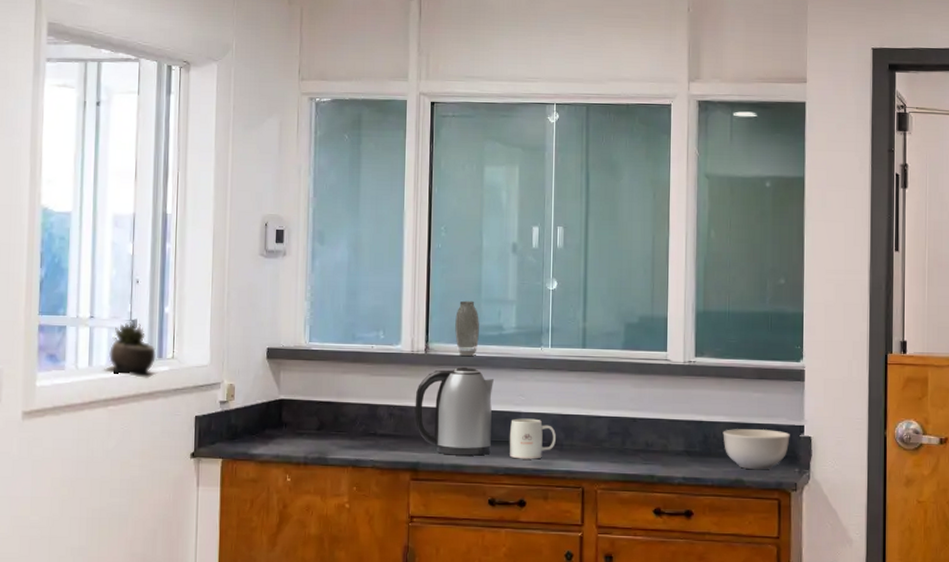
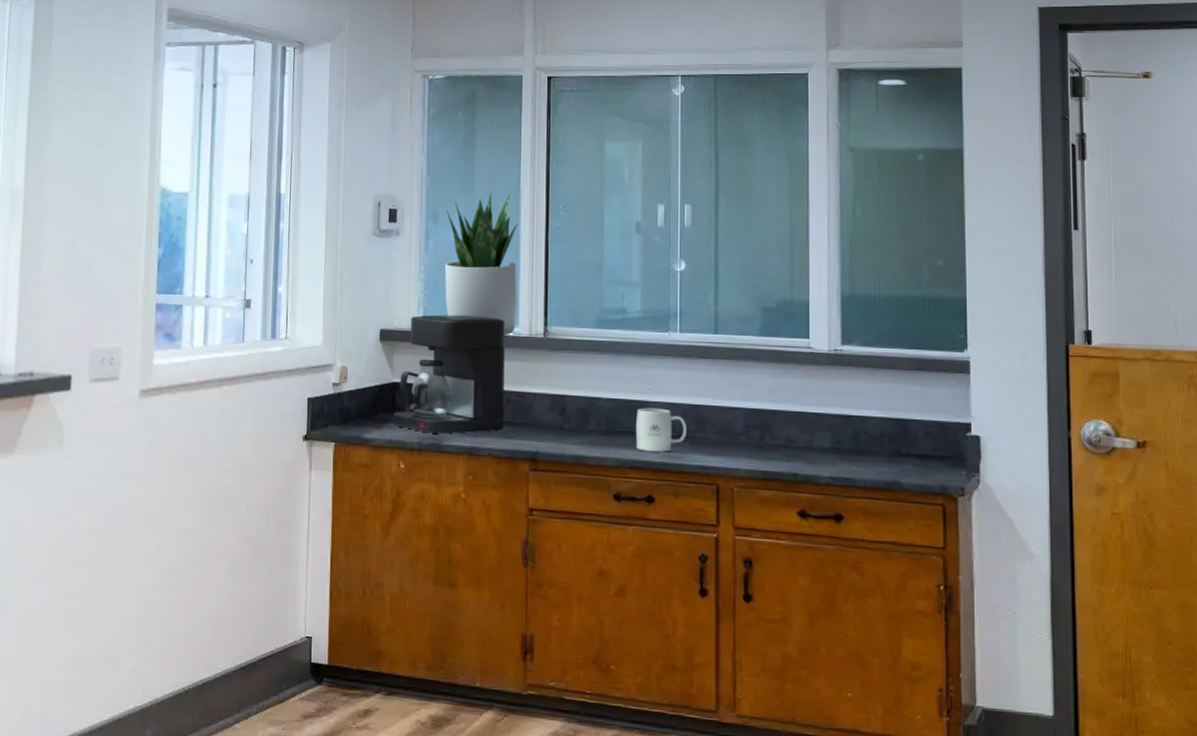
succulent plant: present [103,322,158,380] -> none [217,302,271,360]
coffee maker: none [280,333,389,448] -> present [393,314,505,434]
planter: none [330,213,401,353] -> present [444,192,517,336]
kettle: present [415,366,494,456] -> none [533,351,617,447]
vase: present [455,300,479,356] -> none [575,282,601,340]
bowl: present [723,429,790,470] -> none [875,425,955,472]

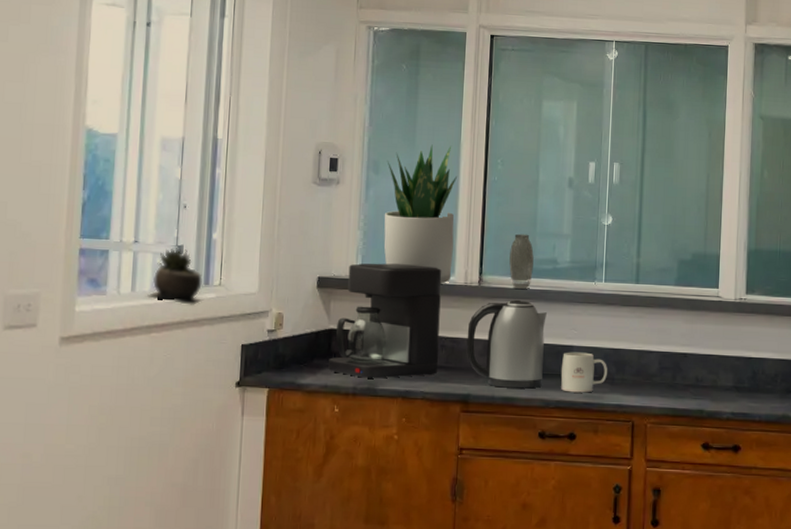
succulent plant: none [217,302,271,360] -> present [146,248,204,306]
kettle: none [533,351,617,447] -> present [466,299,547,389]
vase: none [575,282,601,340] -> present [509,233,534,289]

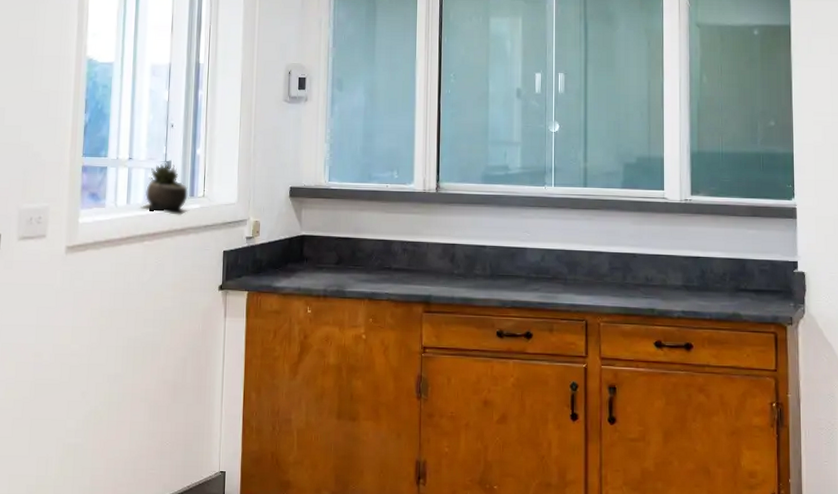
coffee maker: present [328,263,442,379] -> none [301,173,402,281]
planter: present [384,144,457,284] -> none [348,62,413,191]
kettle: present [466,299,547,389] -> none [427,204,500,289]
vase: present [509,233,534,289] -> none [464,142,487,194]
mug: present [560,352,608,393] -> none [515,253,561,293]

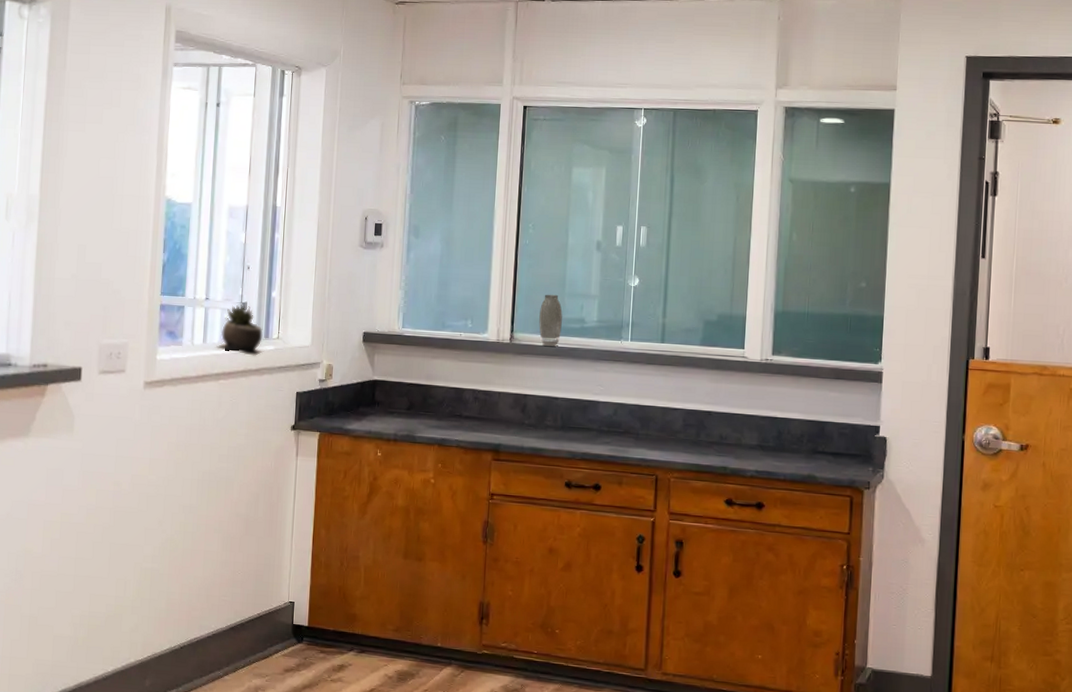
vase: none [464,142,487,194] -> present [539,294,563,346]

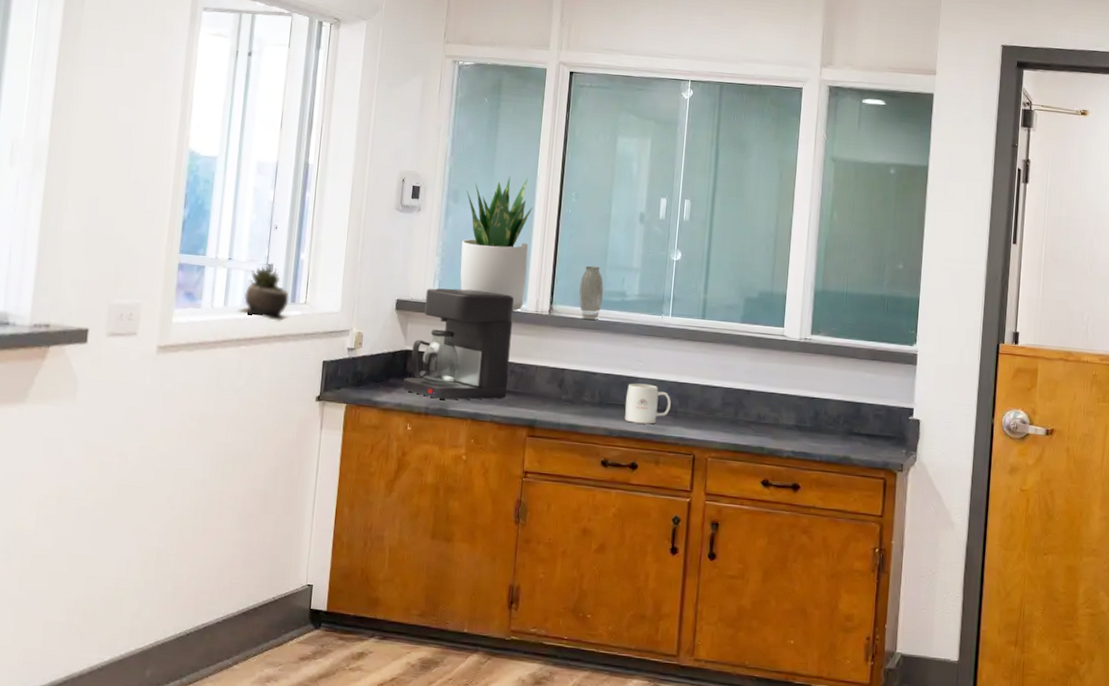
coffee maker: none [372,320,476,427] -> present [403,288,515,400]
planter: none [423,210,491,341] -> present [460,176,532,311]
mug: none [587,407,633,447] -> present [625,383,672,424]

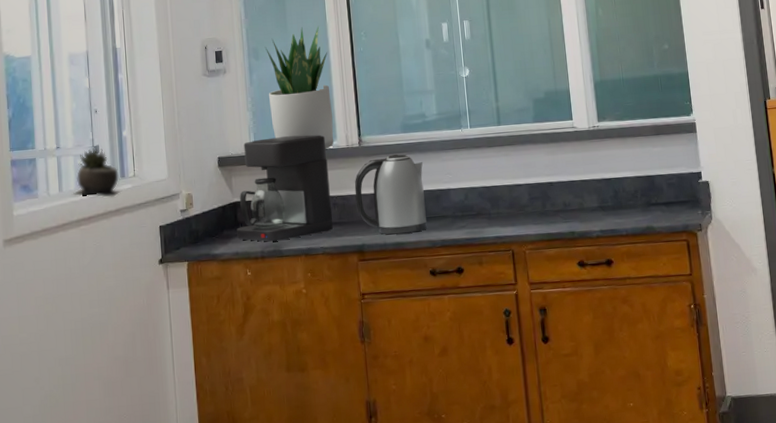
kettle: none [535,329,614,417] -> present [354,154,428,235]
vase: present [579,265,604,320] -> none [382,94,406,144]
mug: present [625,383,672,424] -> none [441,193,485,231]

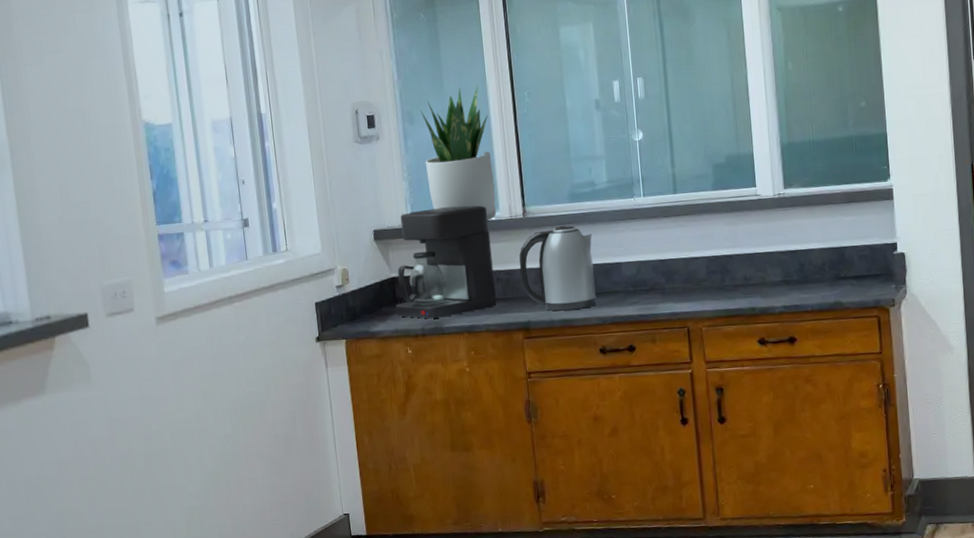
succulent plant: present [72,148,122,198] -> none [223,221,275,274]

